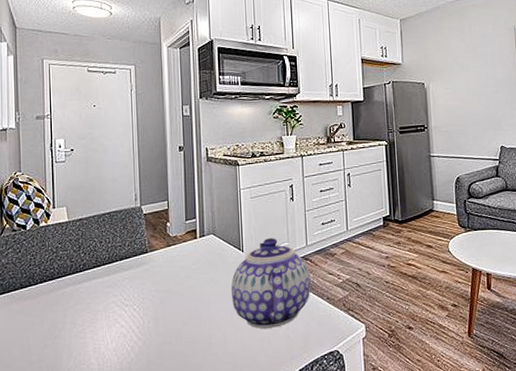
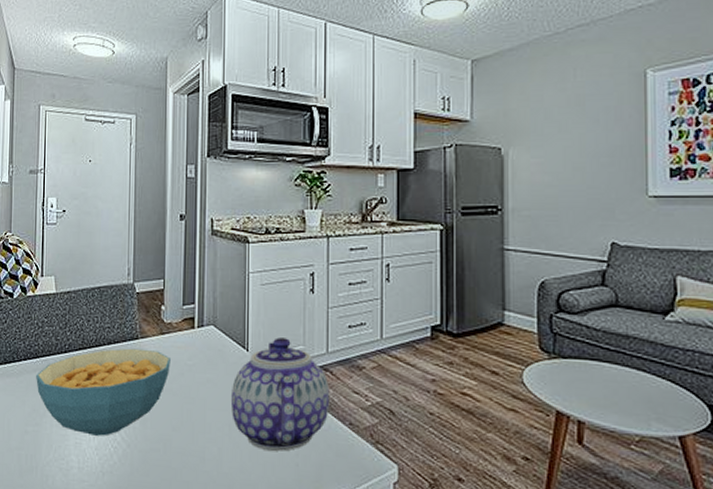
cereal bowl: none [53,260,178,340] -> present [36,348,171,436]

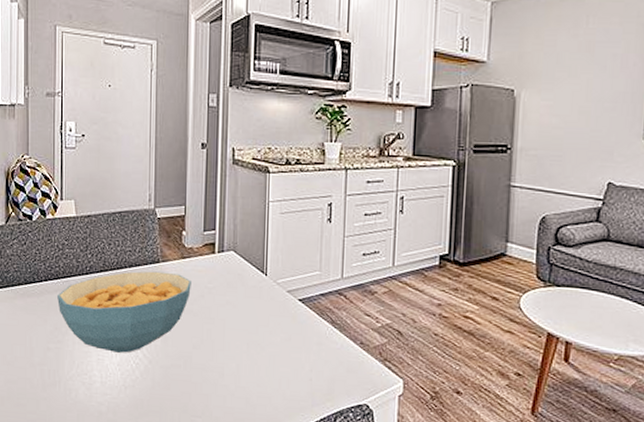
teapot: present [230,337,330,452] -> none [249,263,343,368]

